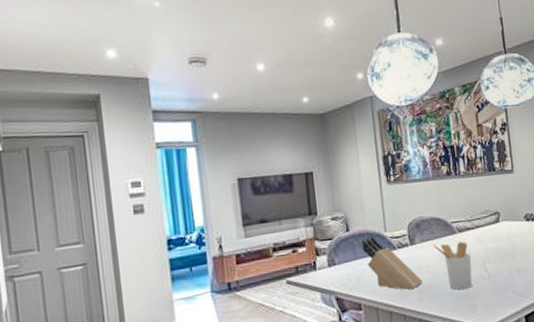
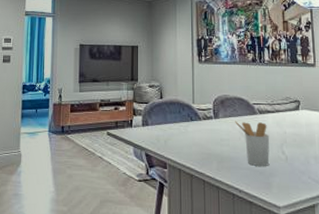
knife block: present [361,236,423,290] -> none [172,106,223,159]

